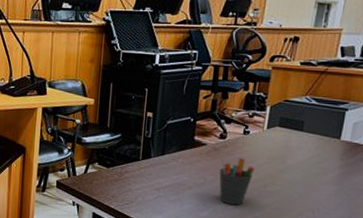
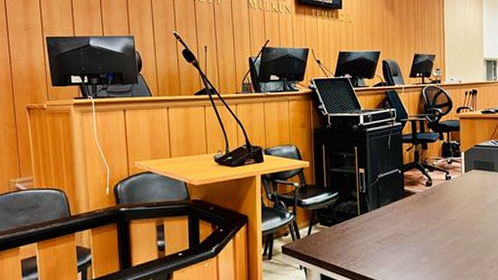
pen holder: present [219,154,254,206] -> none [429,200,461,248]

